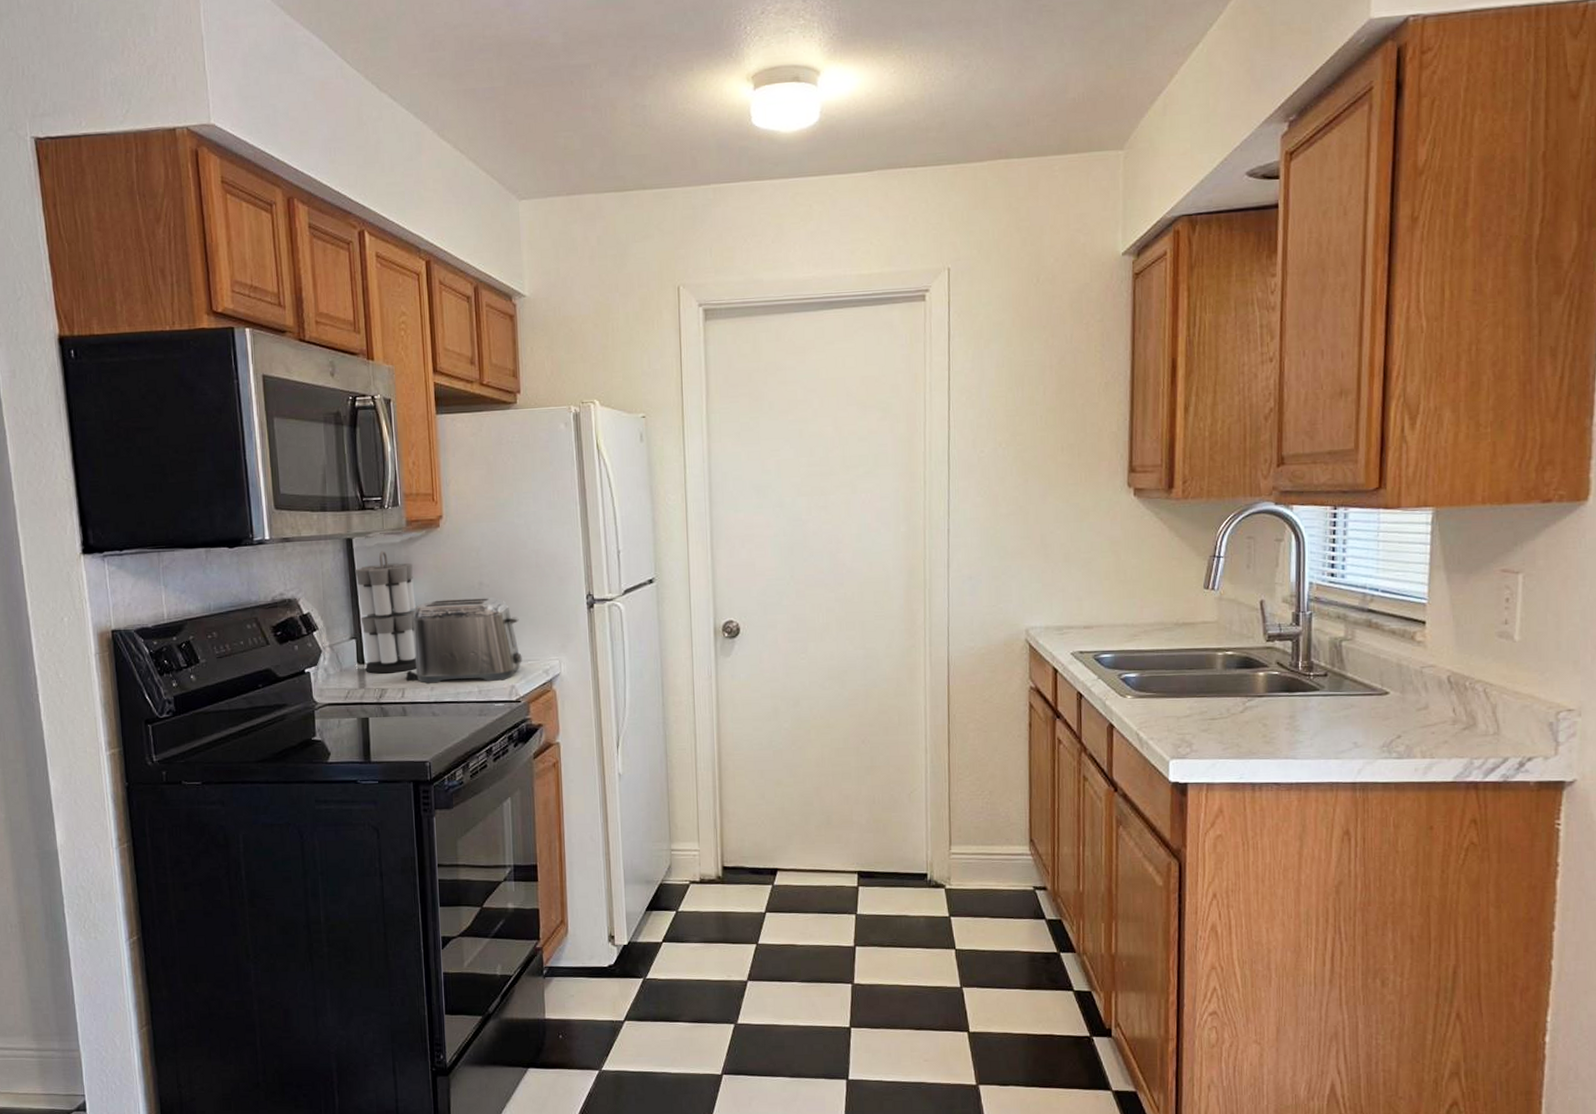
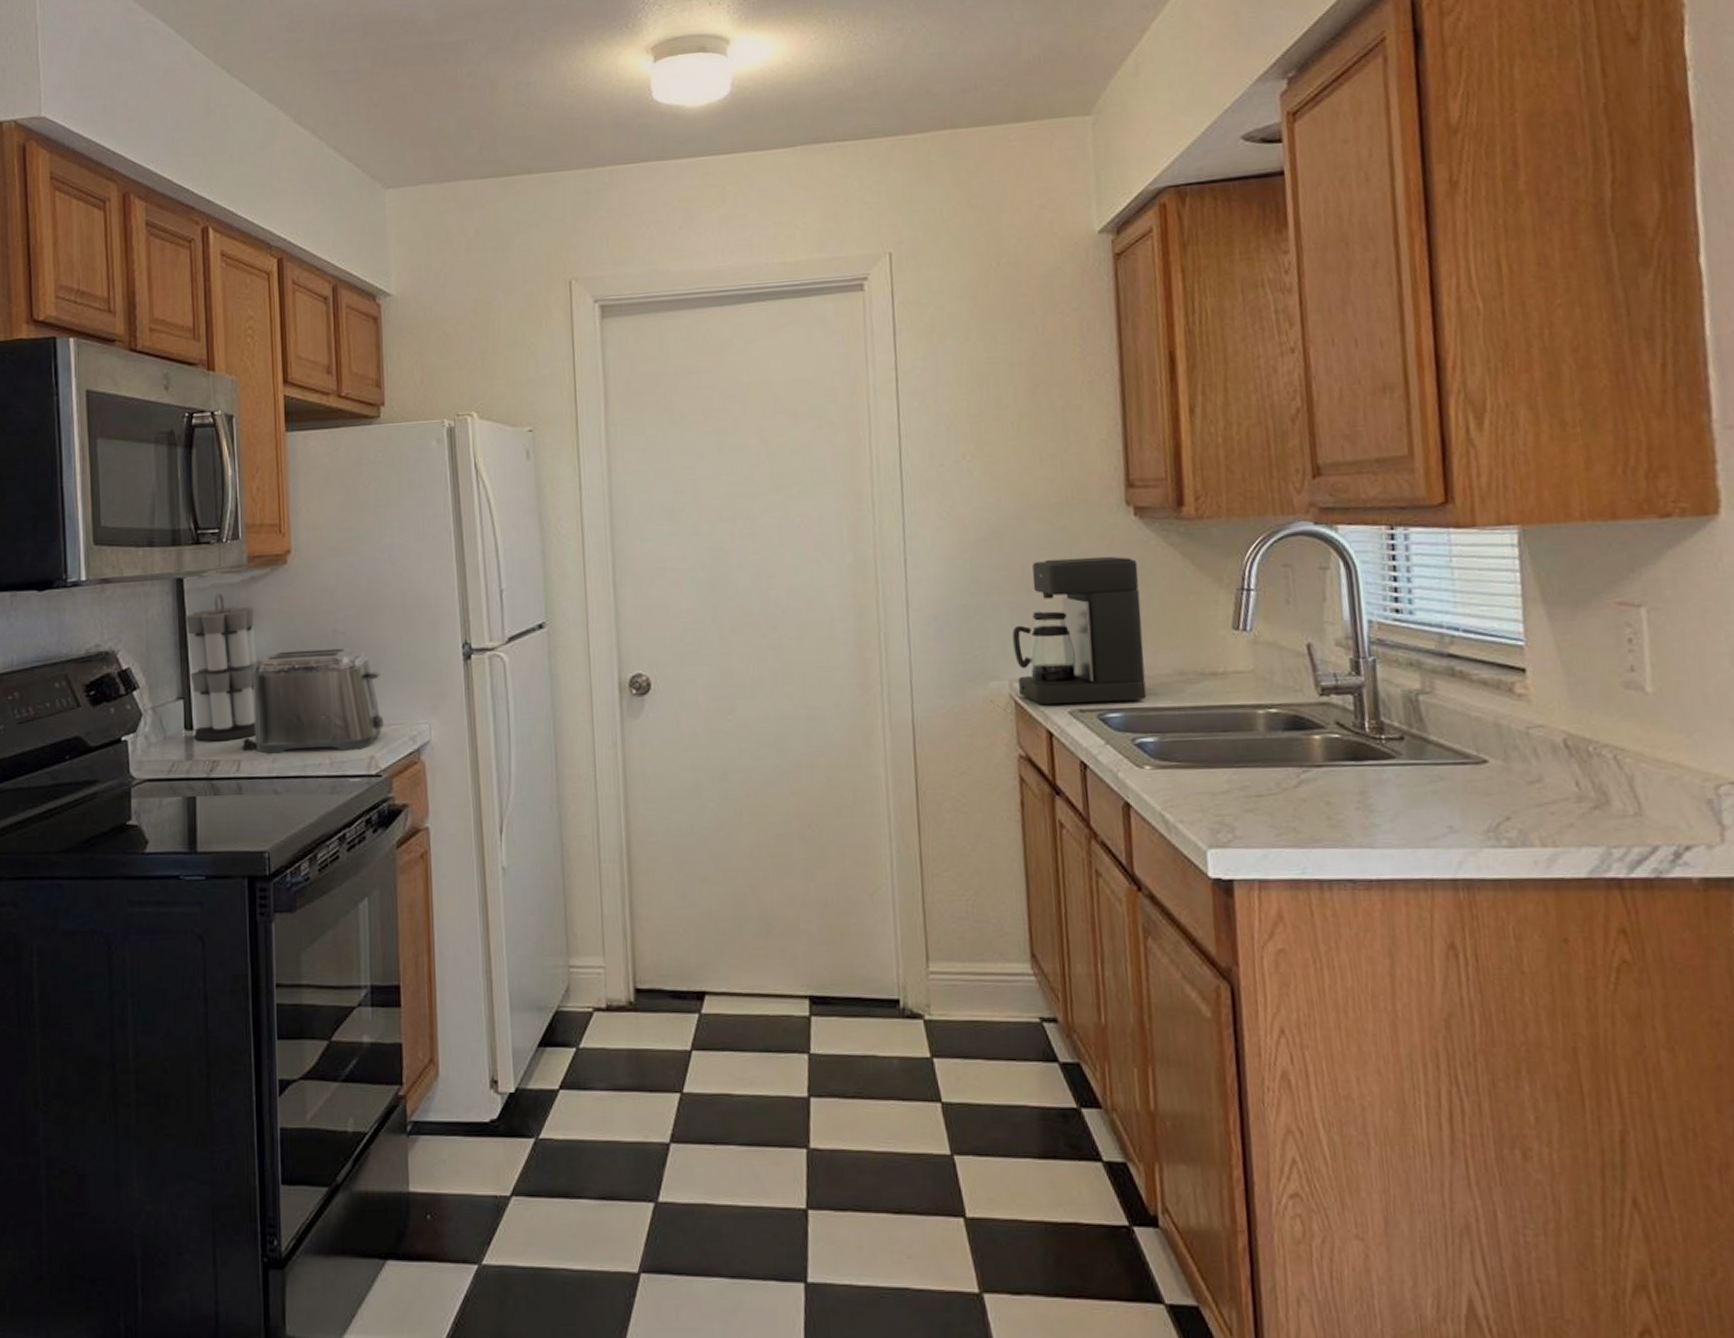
coffee maker: none [1031,528,1134,648] -> present [1012,556,1147,705]

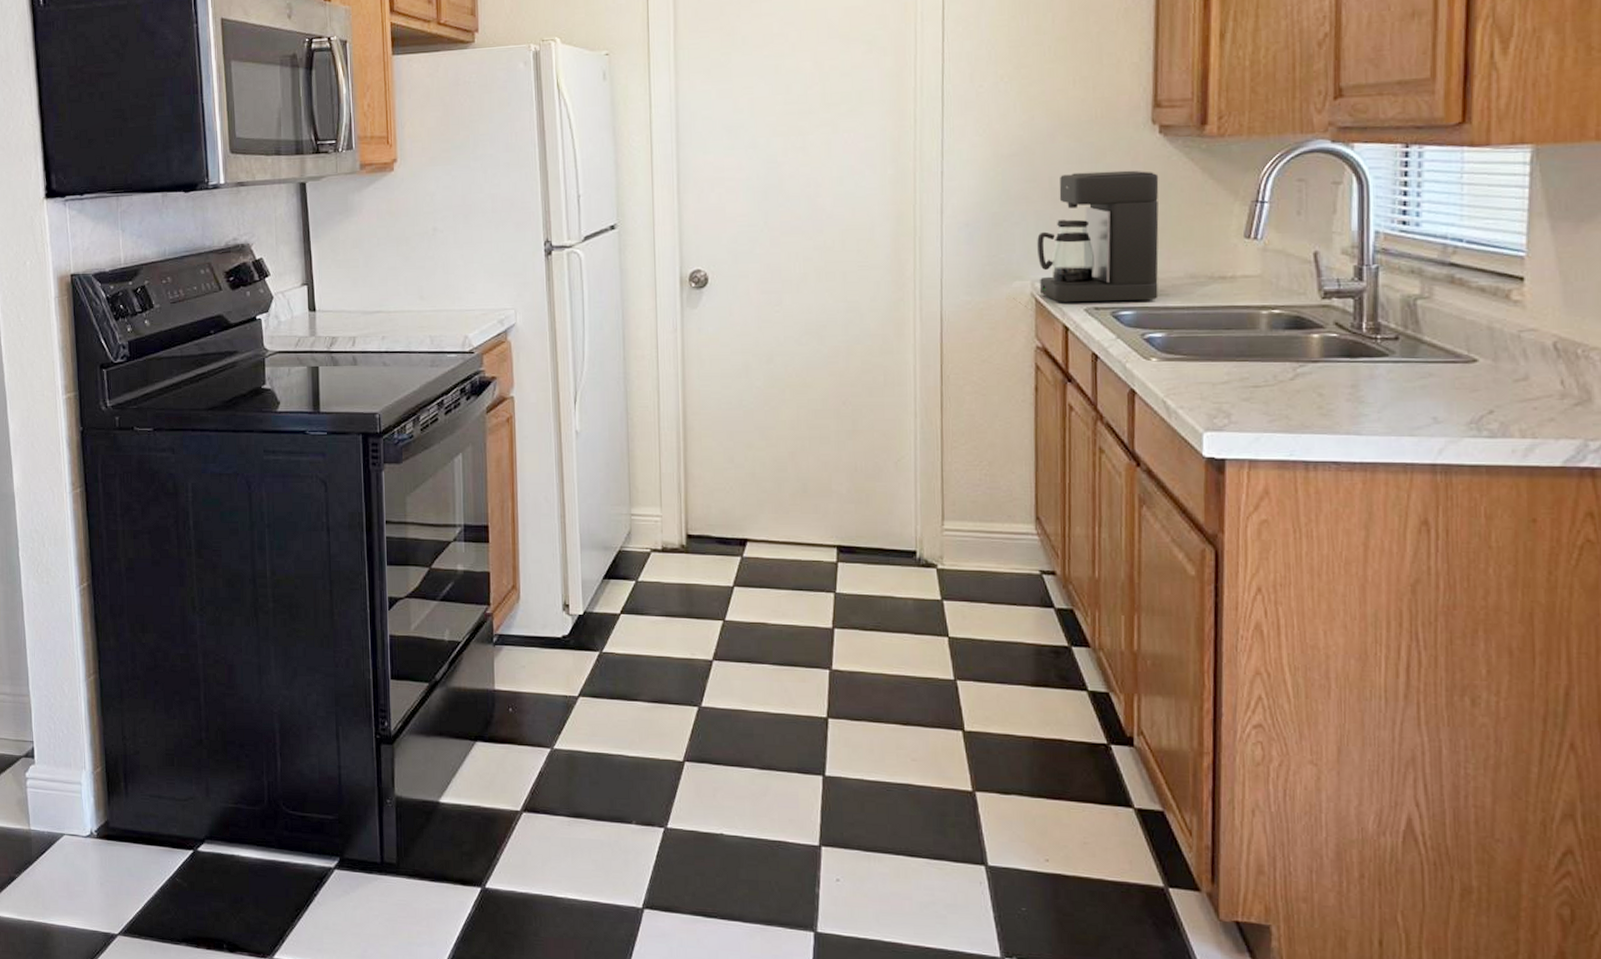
spice rack: present [185,592,256,742] -> none [308,195,368,321]
toaster: present [240,646,384,755] -> none [355,243,476,333]

